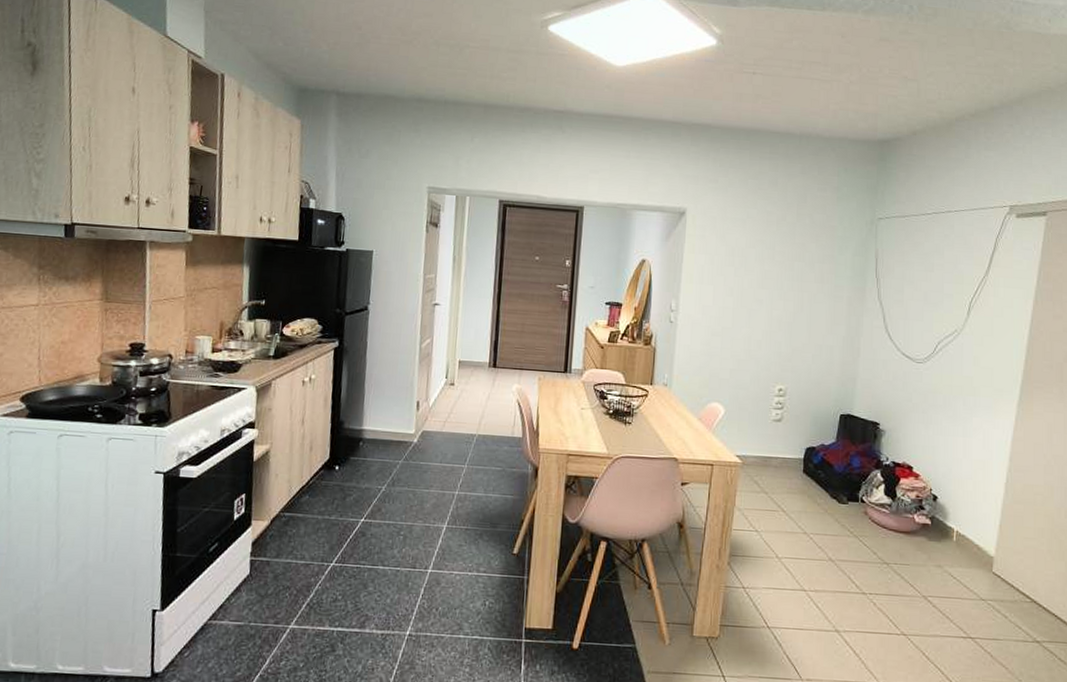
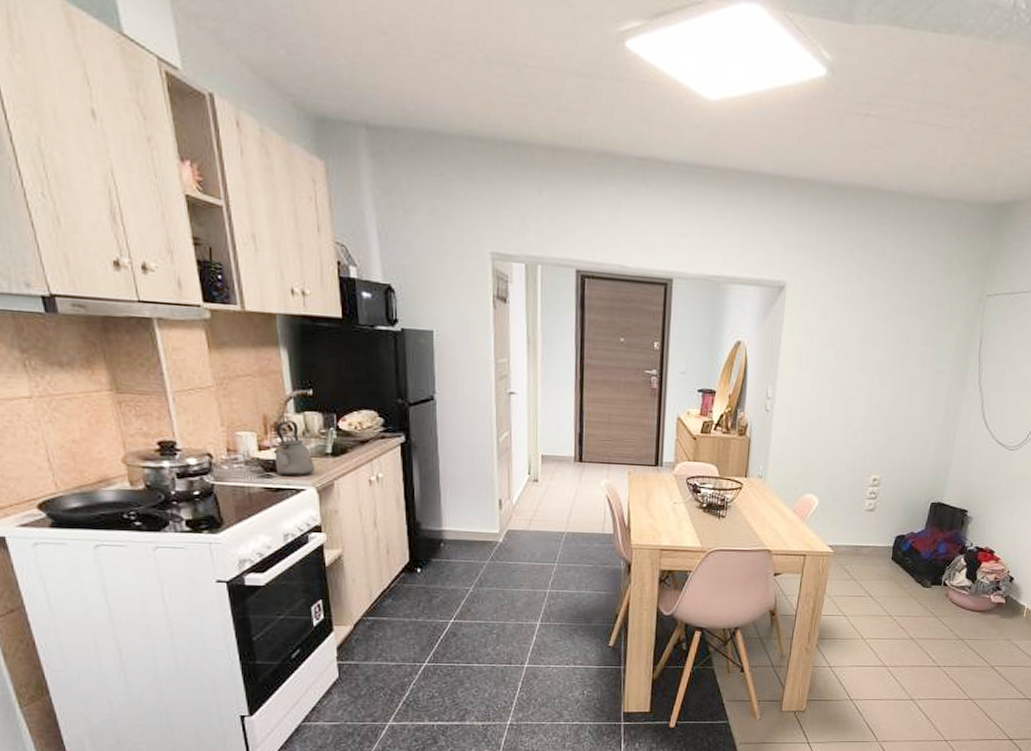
kettle: none [223,327,258,377] -> present [273,421,316,477]

